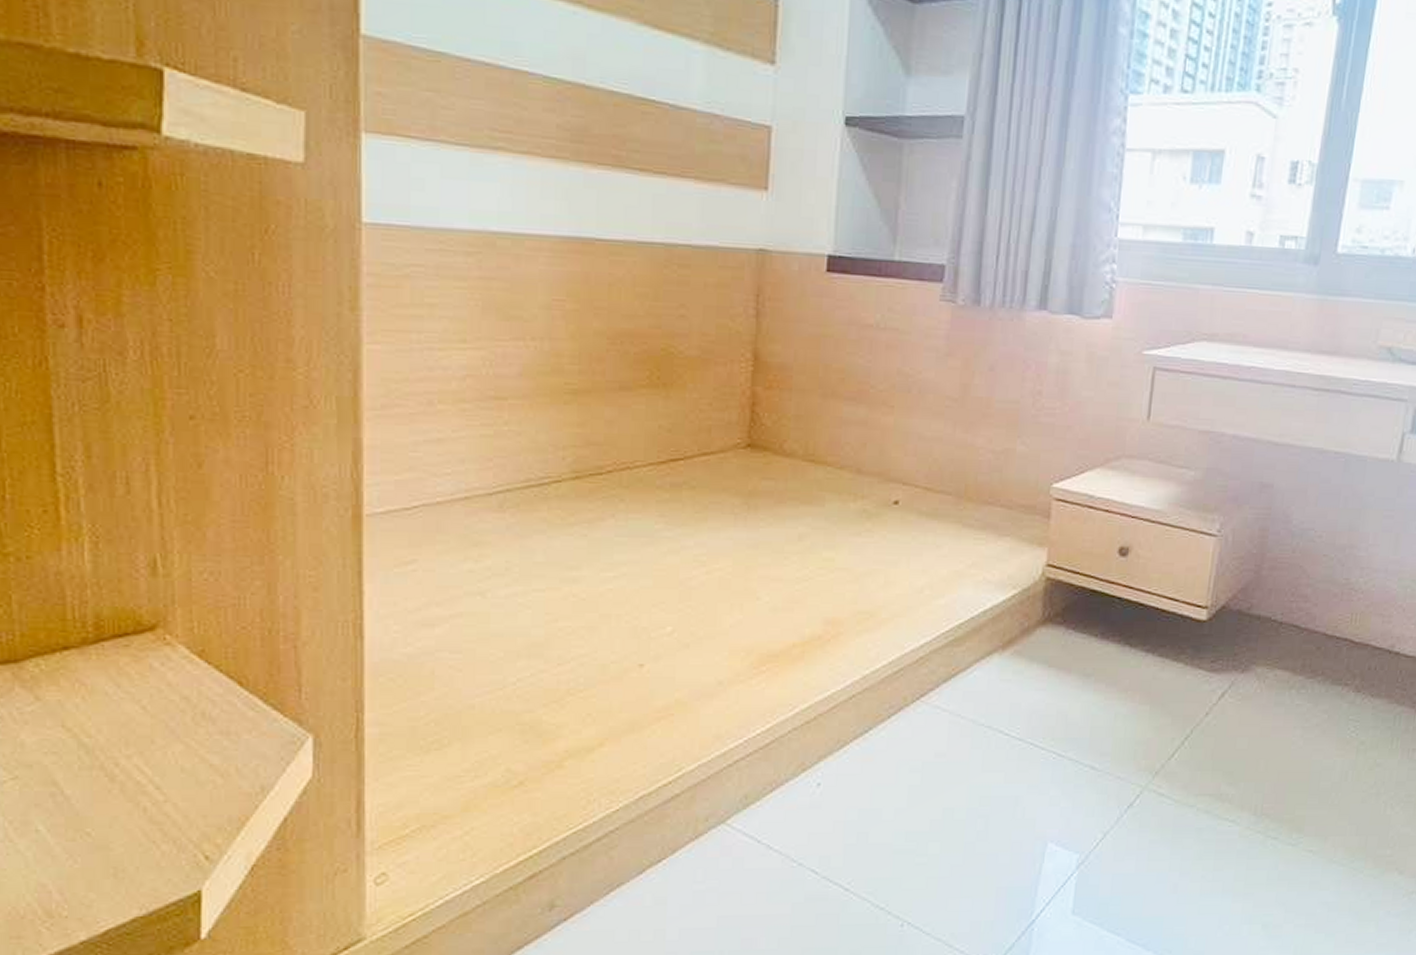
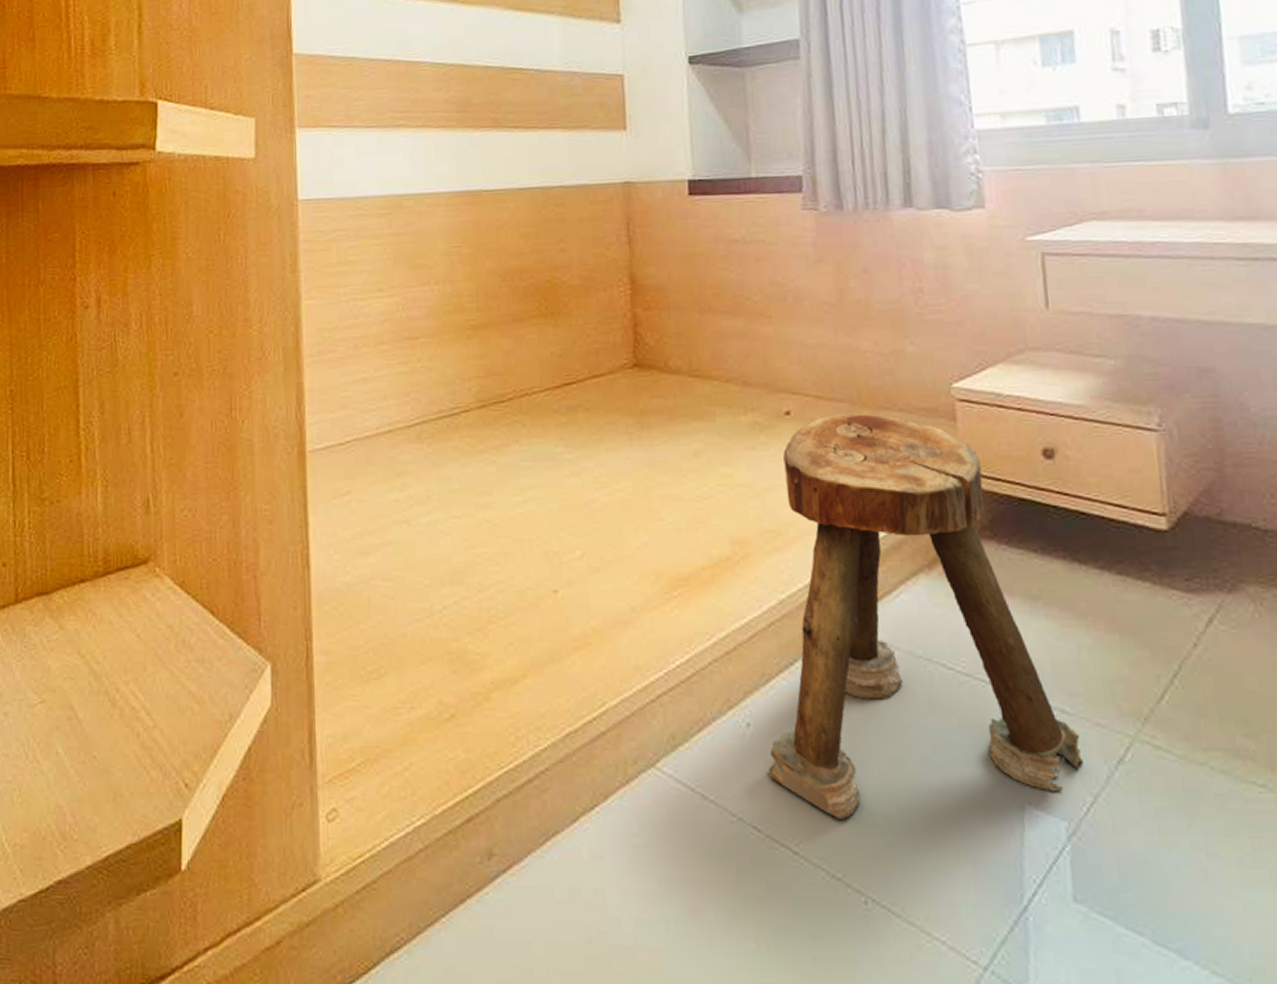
stool: none [830,505,1102,860] -> present [766,413,1083,819]

